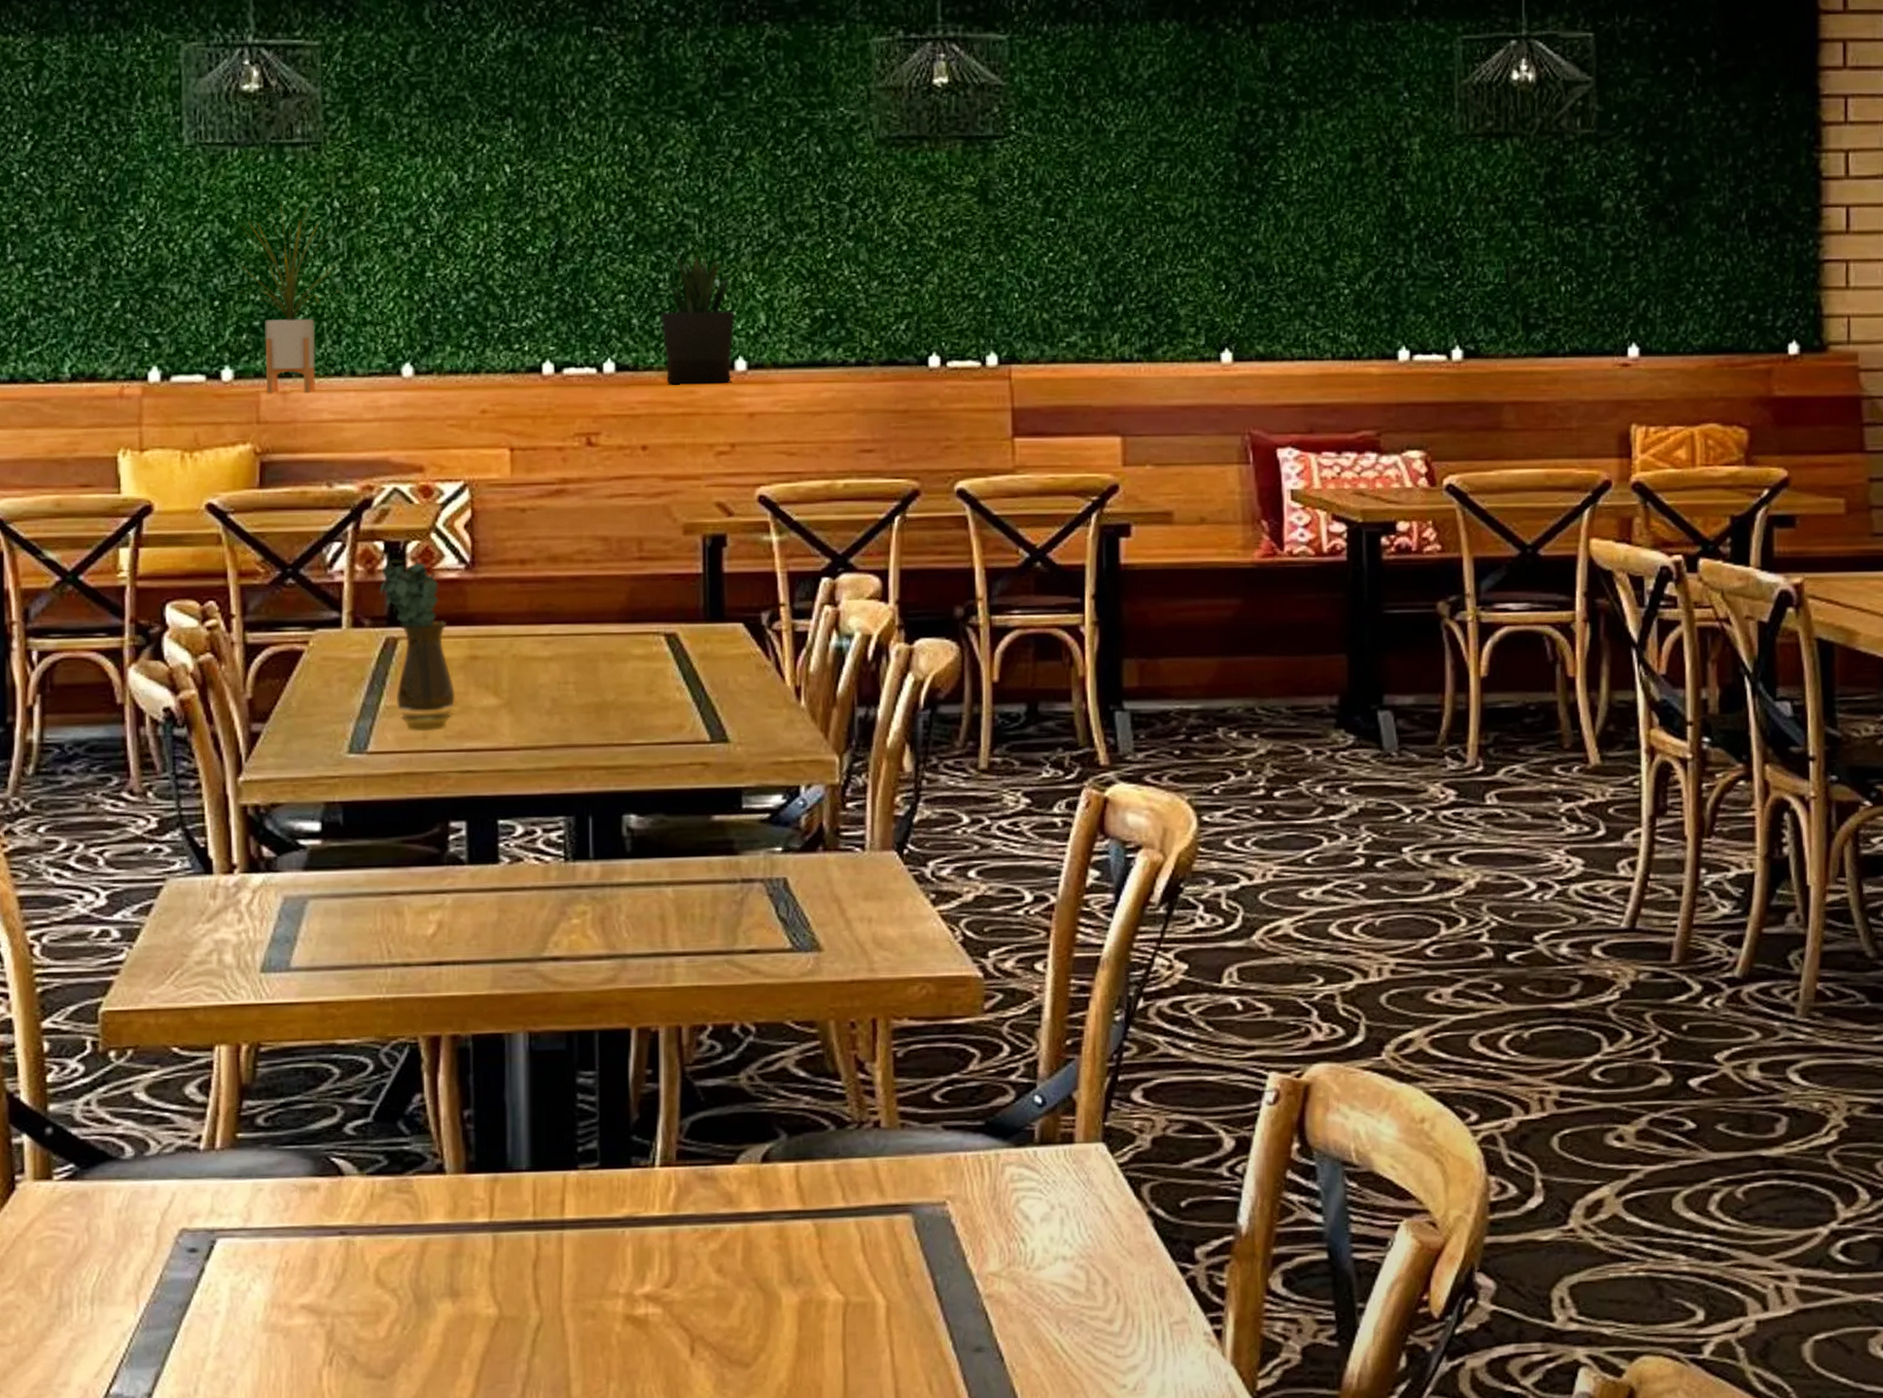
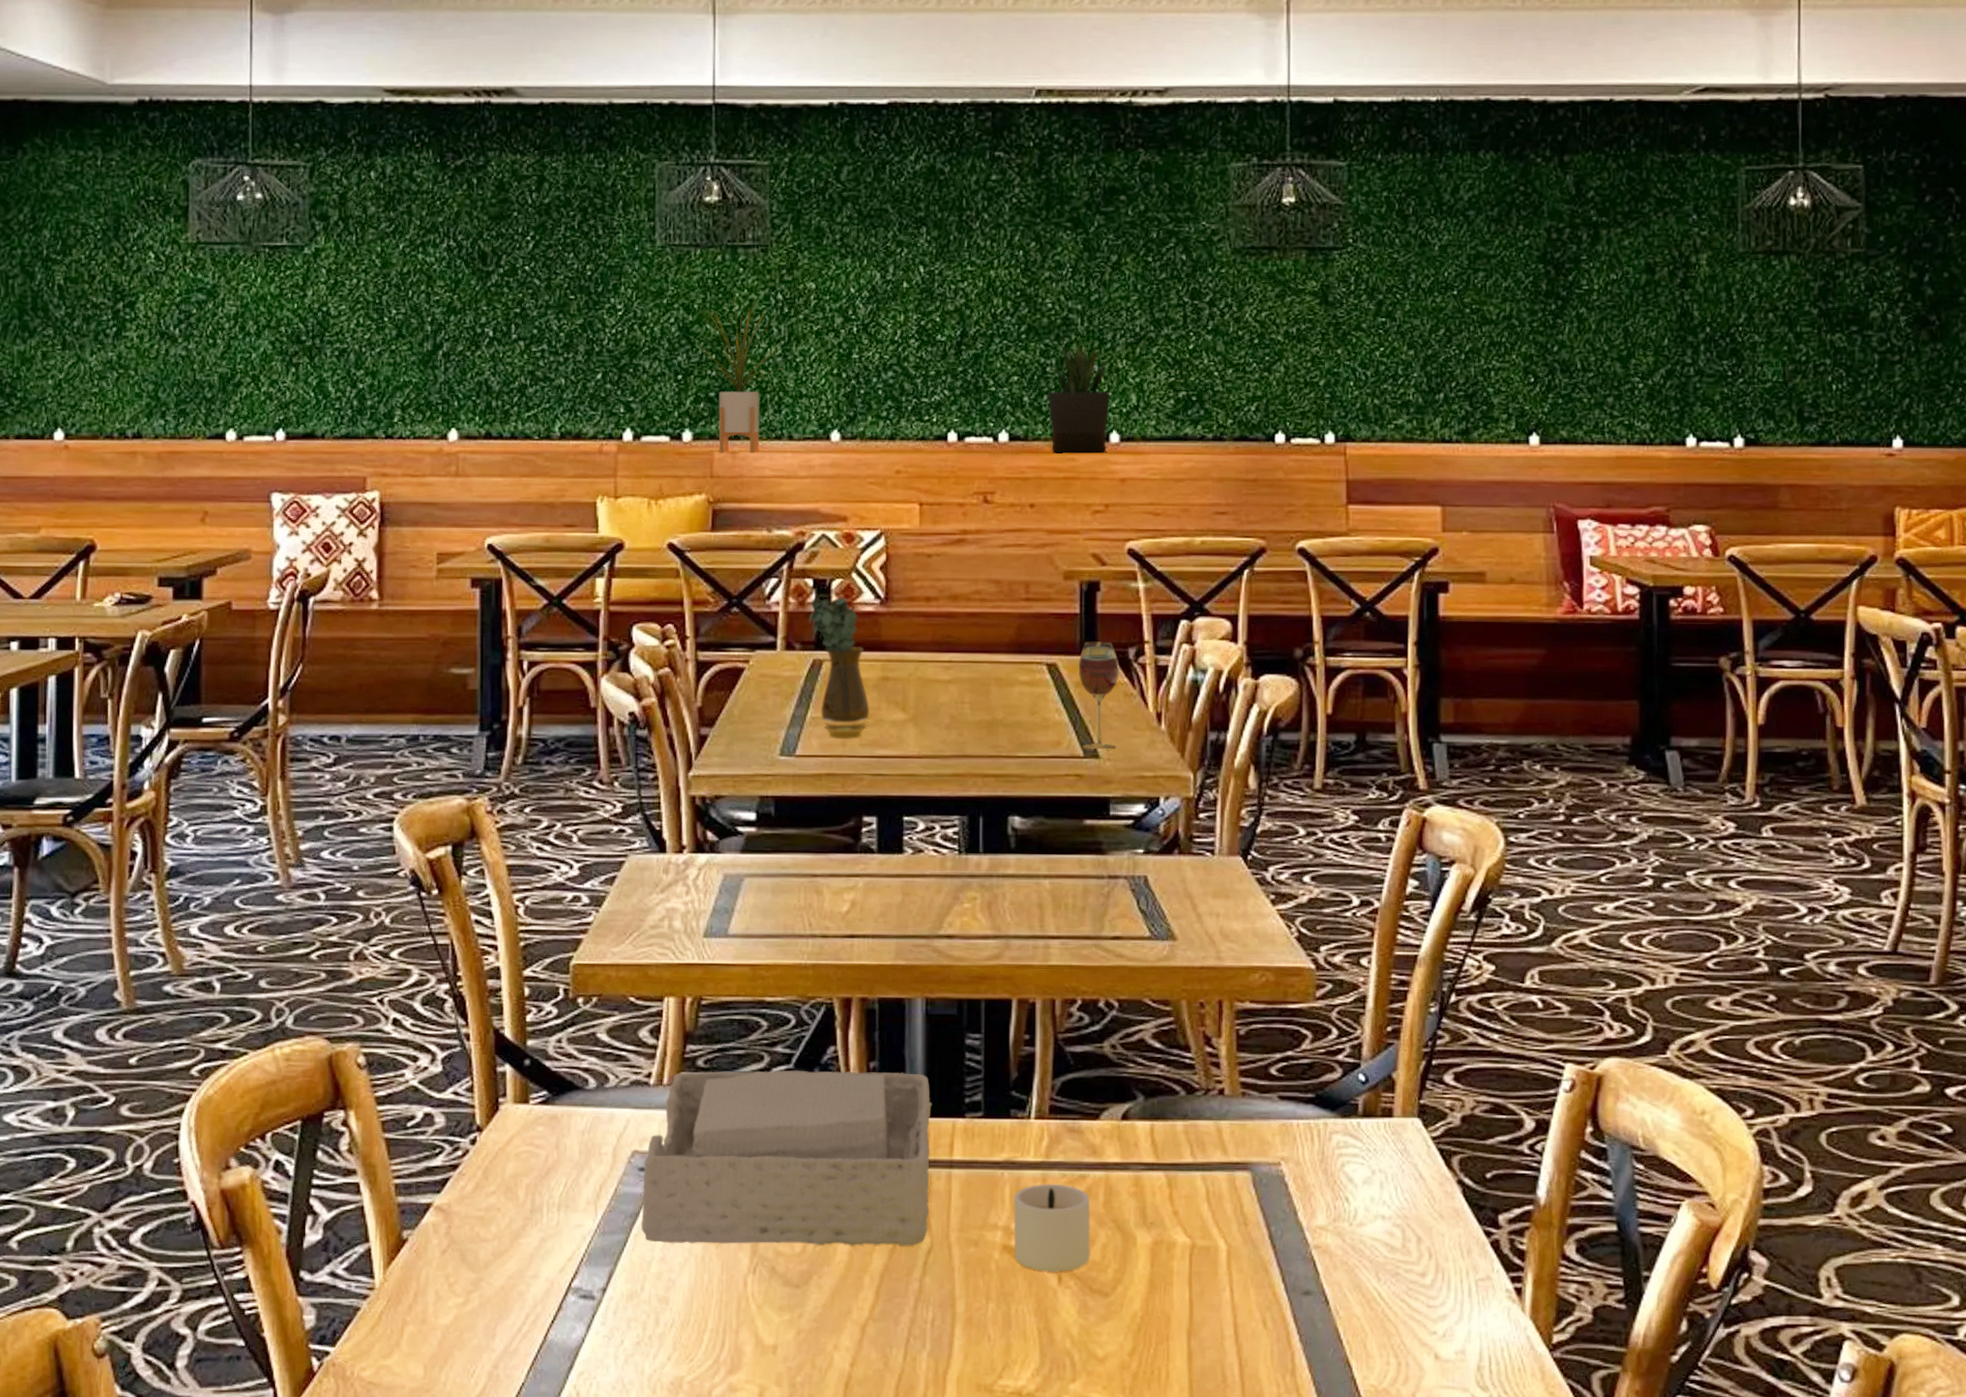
napkin holder: none [193,1121,539,1335] -> present [641,1070,932,1246]
candle: none [637,1240,728,1344] -> present [1013,1183,1090,1273]
wineglass: none [702,605,751,734] -> present [1078,641,1119,751]

